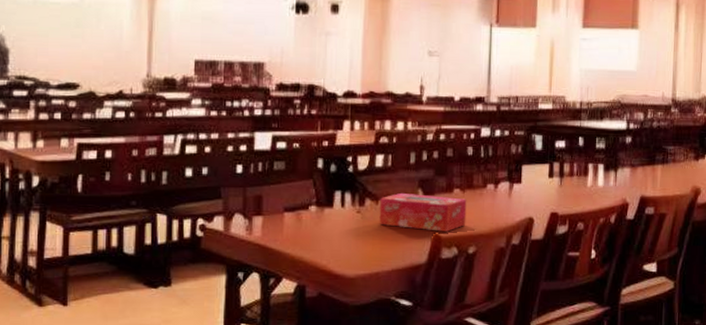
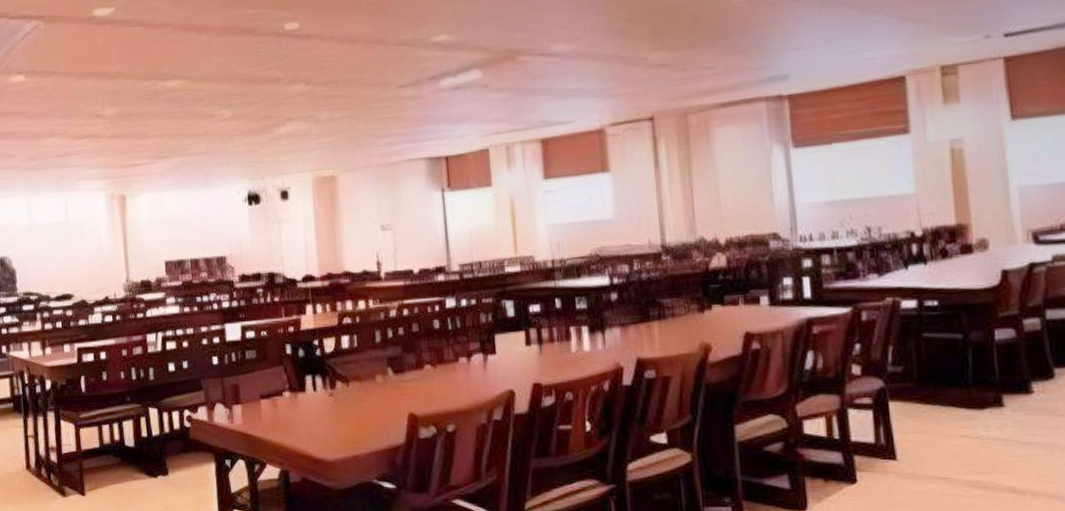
tissue box: present [379,193,467,232] -> none [350,373,442,411]

